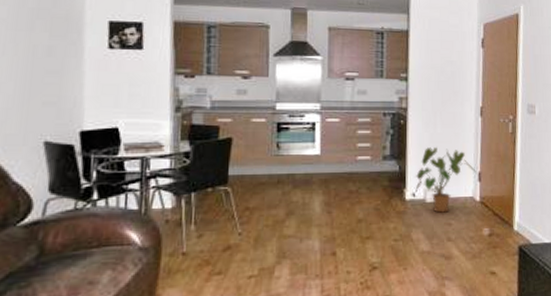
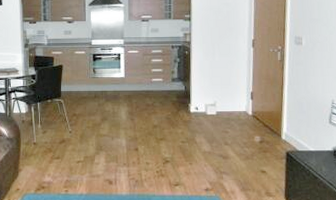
house plant: present [415,147,476,213] -> none [197,72,249,123]

